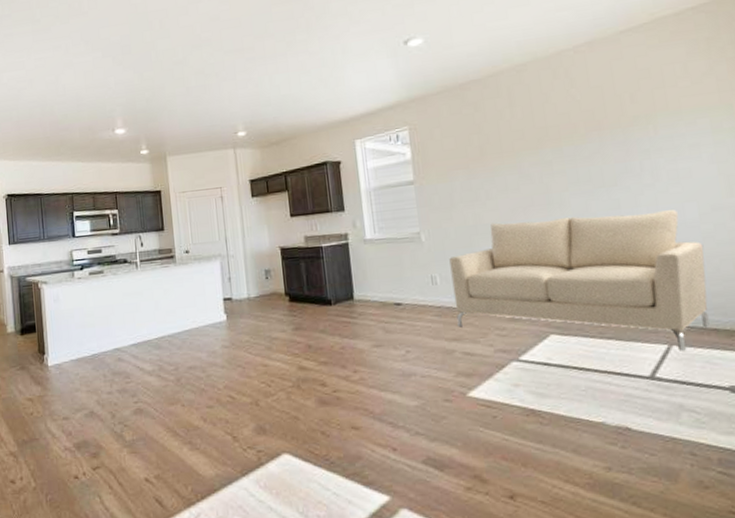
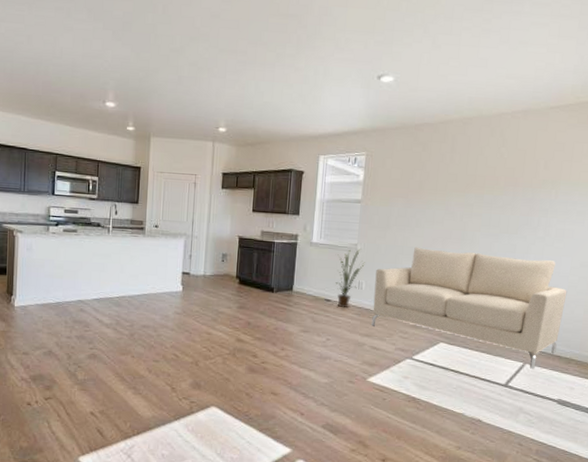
house plant: none [399,237,434,311] -> present [335,249,365,308]

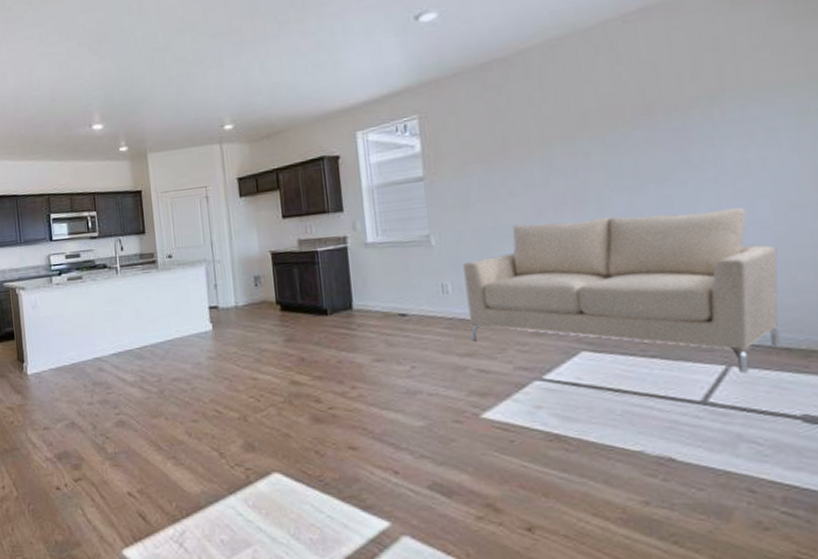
house plant: present [335,249,365,308] -> none [405,240,446,323]

